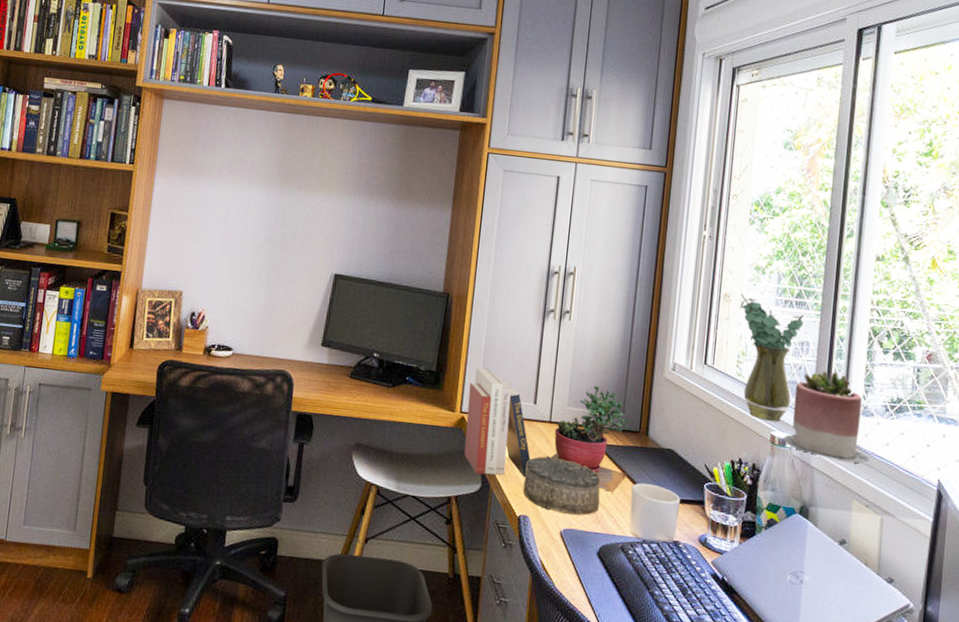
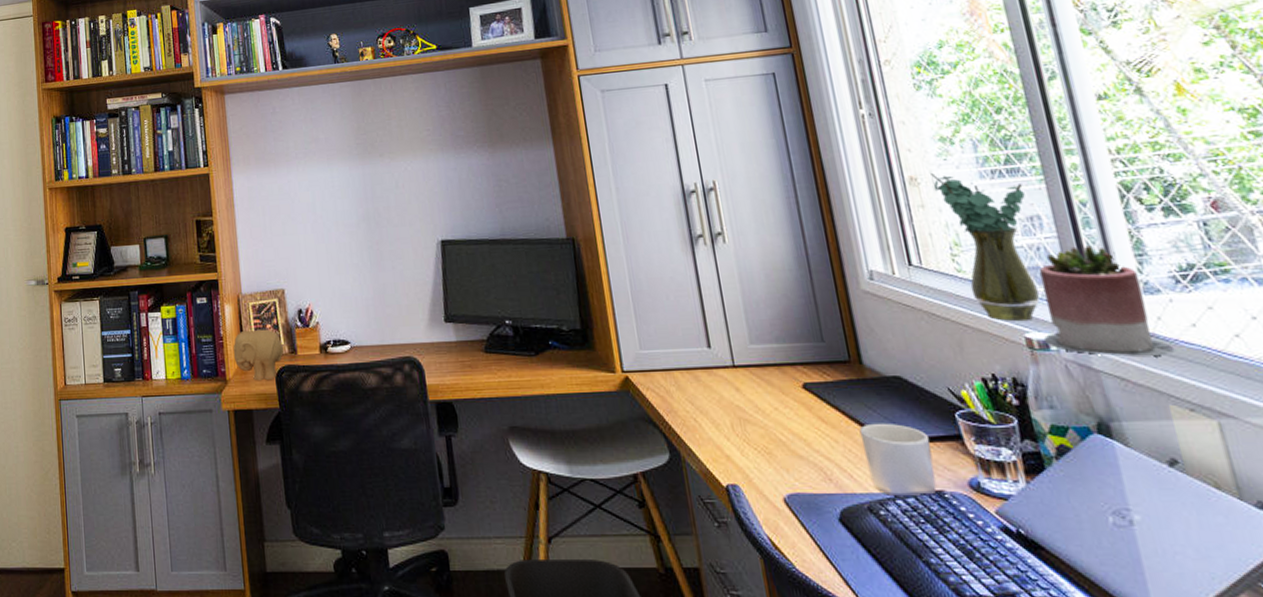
decorative figurine: none [121,323,171,372] -> present [233,329,284,381]
books: present [464,367,531,478] -> none [625,315,722,442]
decorative box: present [523,456,601,516] -> none [717,408,826,477]
succulent plant: present [550,385,630,492] -> none [741,314,850,440]

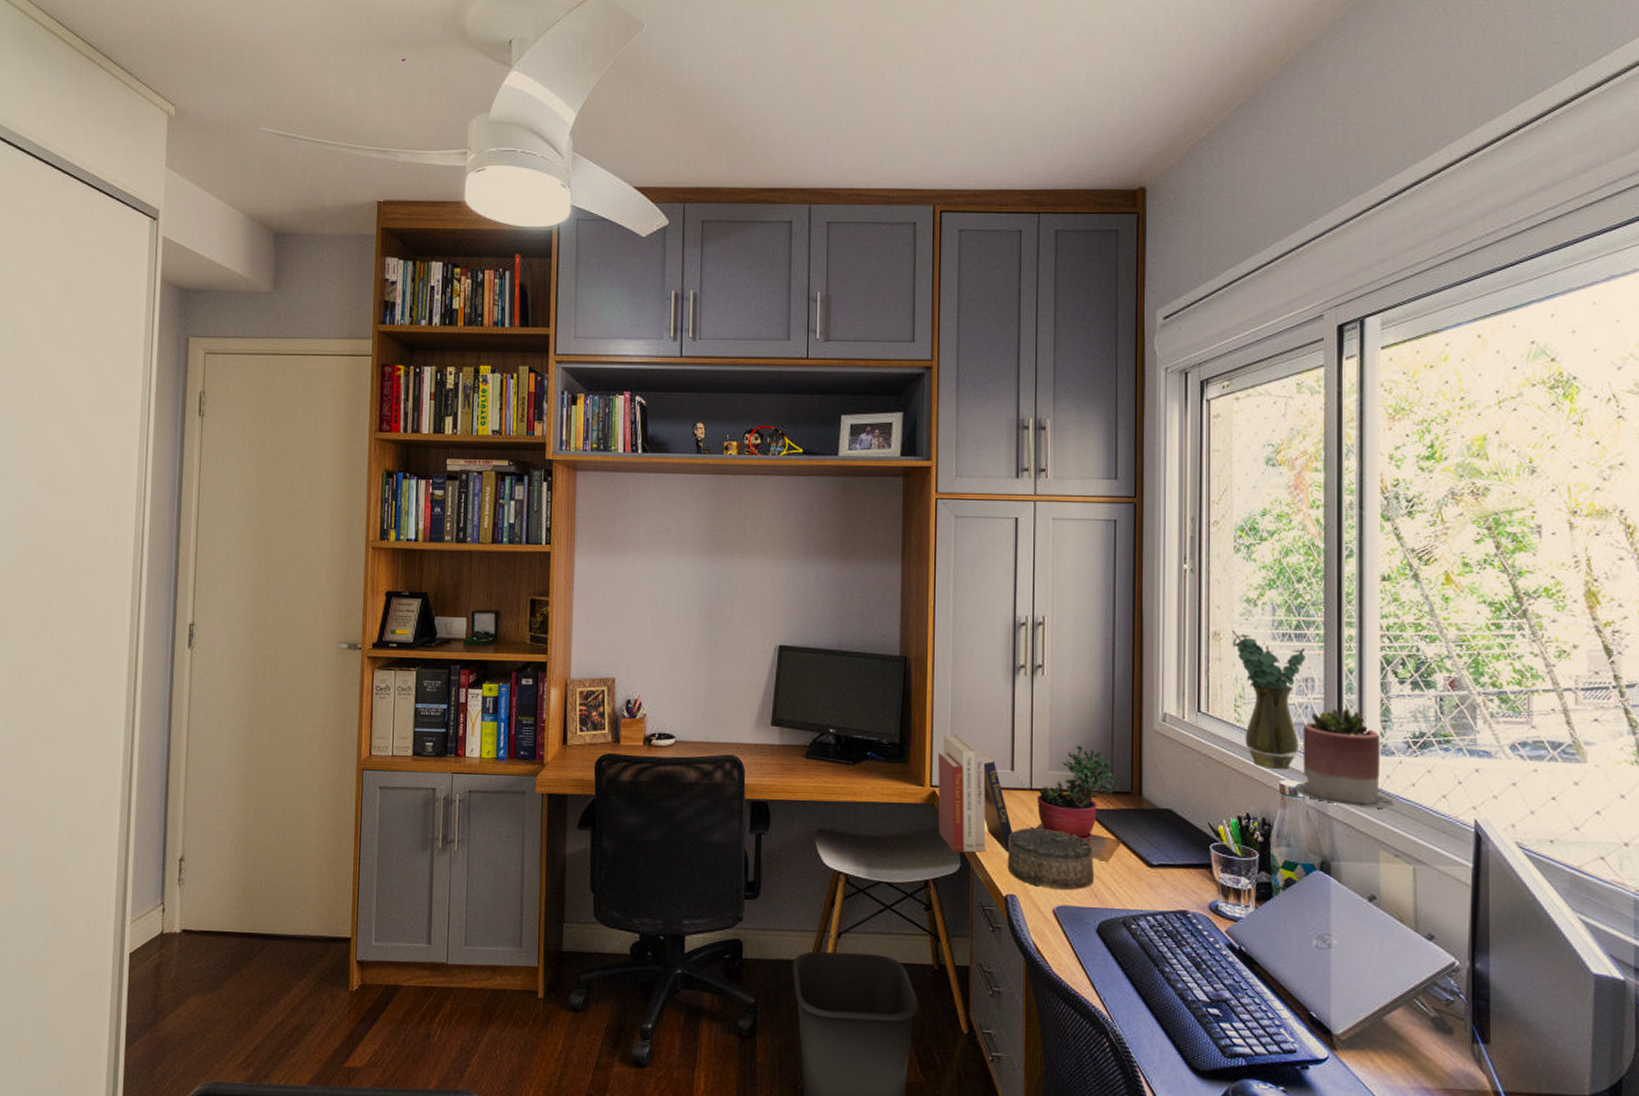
decorative figurine: present [233,329,284,381] -> none [554,716,606,768]
books: none [625,315,722,442] -> present [938,735,1013,853]
decorative box: none [717,408,826,477] -> present [1007,827,1095,891]
succulent plant: none [741,314,850,440] -> present [1034,745,1122,861]
mug: present [859,423,937,499] -> none [1128,848,1184,916]

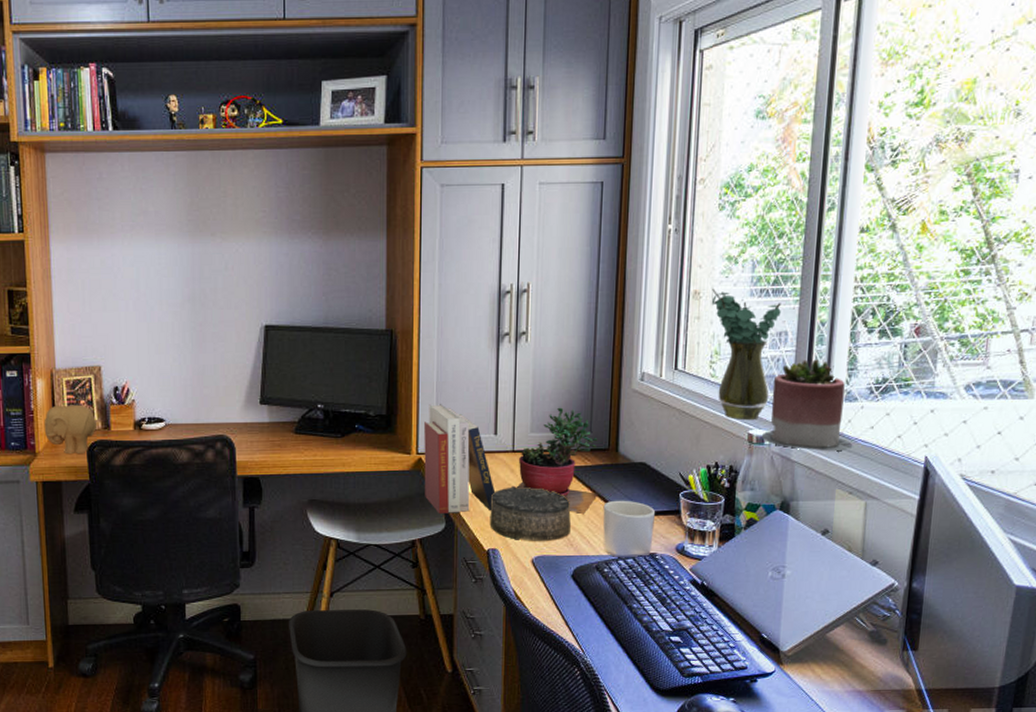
decorative figurine: none [554,716,606,768] -> present [43,404,96,455]
mug: none [1128,848,1184,916] -> present [602,500,655,560]

